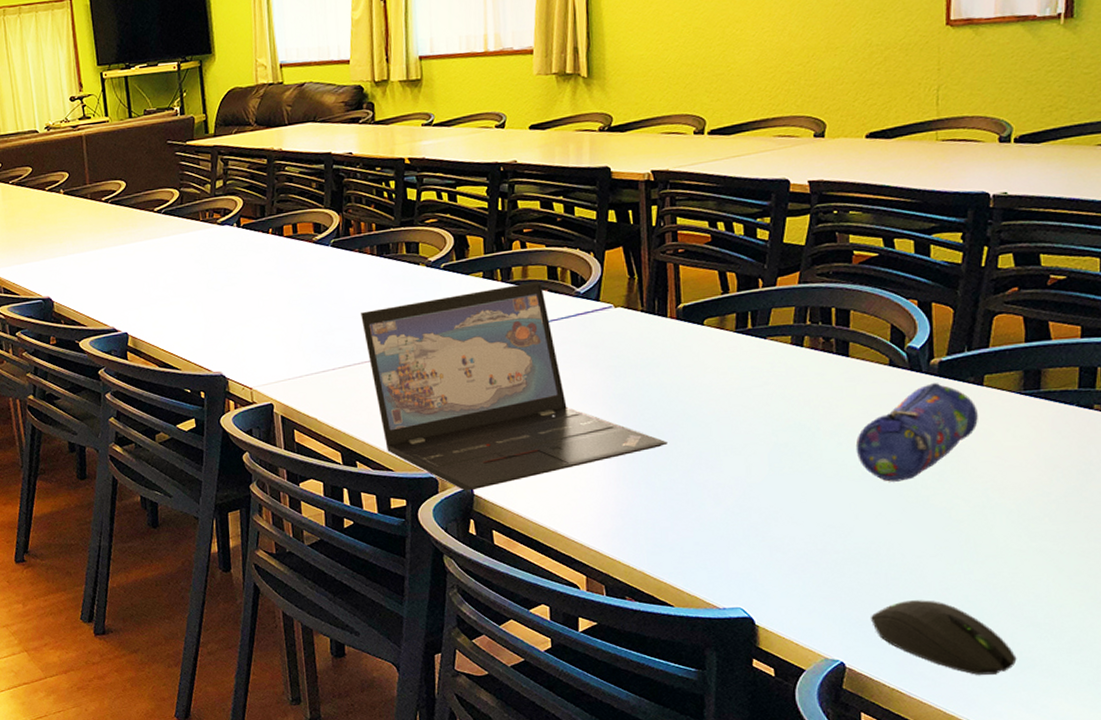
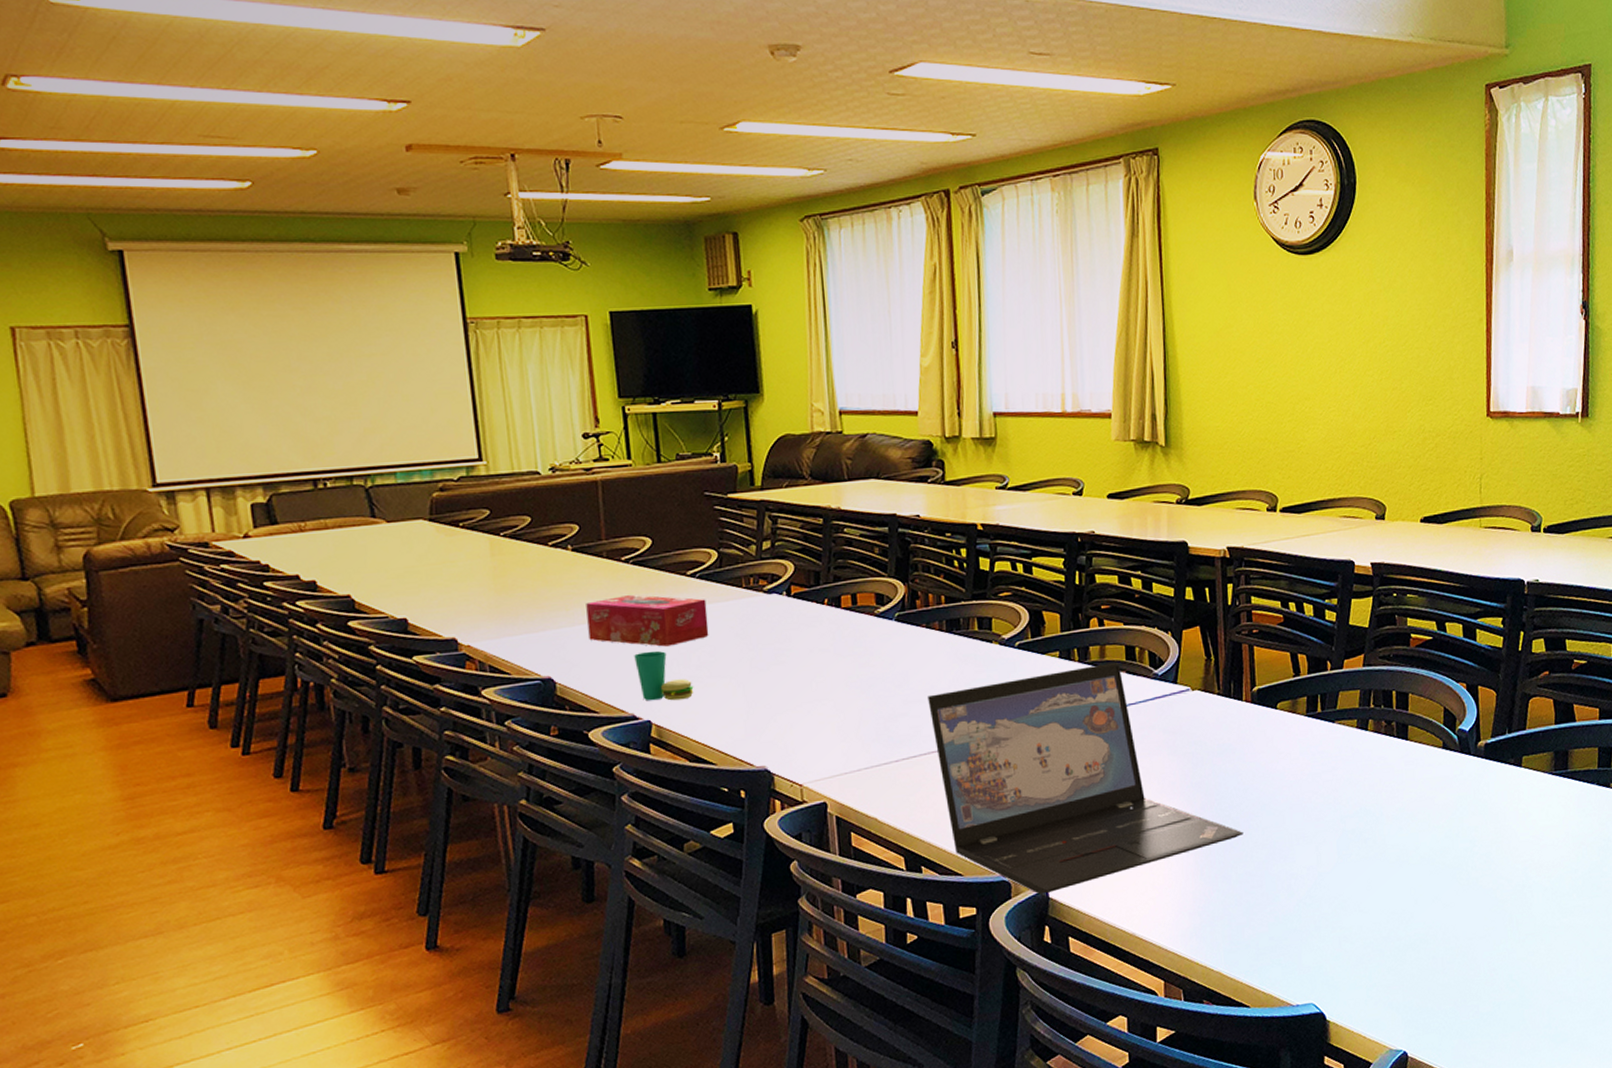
tissue box: none [75,229,173,272] -> present [586,595,709,647]
cup: none [113,275,162,316] -> present [634,651,694,701]
pencil case: present [855,383,978,482] -> none [1414,765,1518,865]
computer mouse: present [870,600,1017,675] -> none [1429,982,1553,1053]

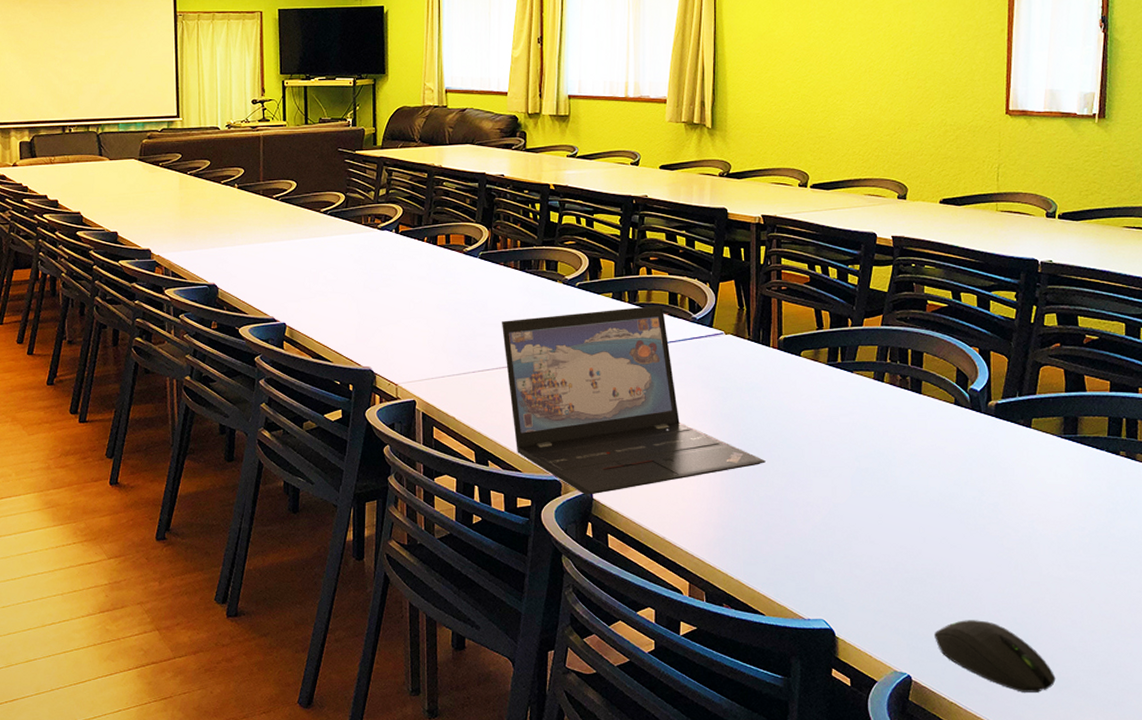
tissue box: present [586,595,709,647] -> none [245,225,334,266]
cup: present [634,651,694,701] -> none [277,269,320,309]
computer mouse: none [1429,982,1553,1053] -> present [933,620,1056,692]

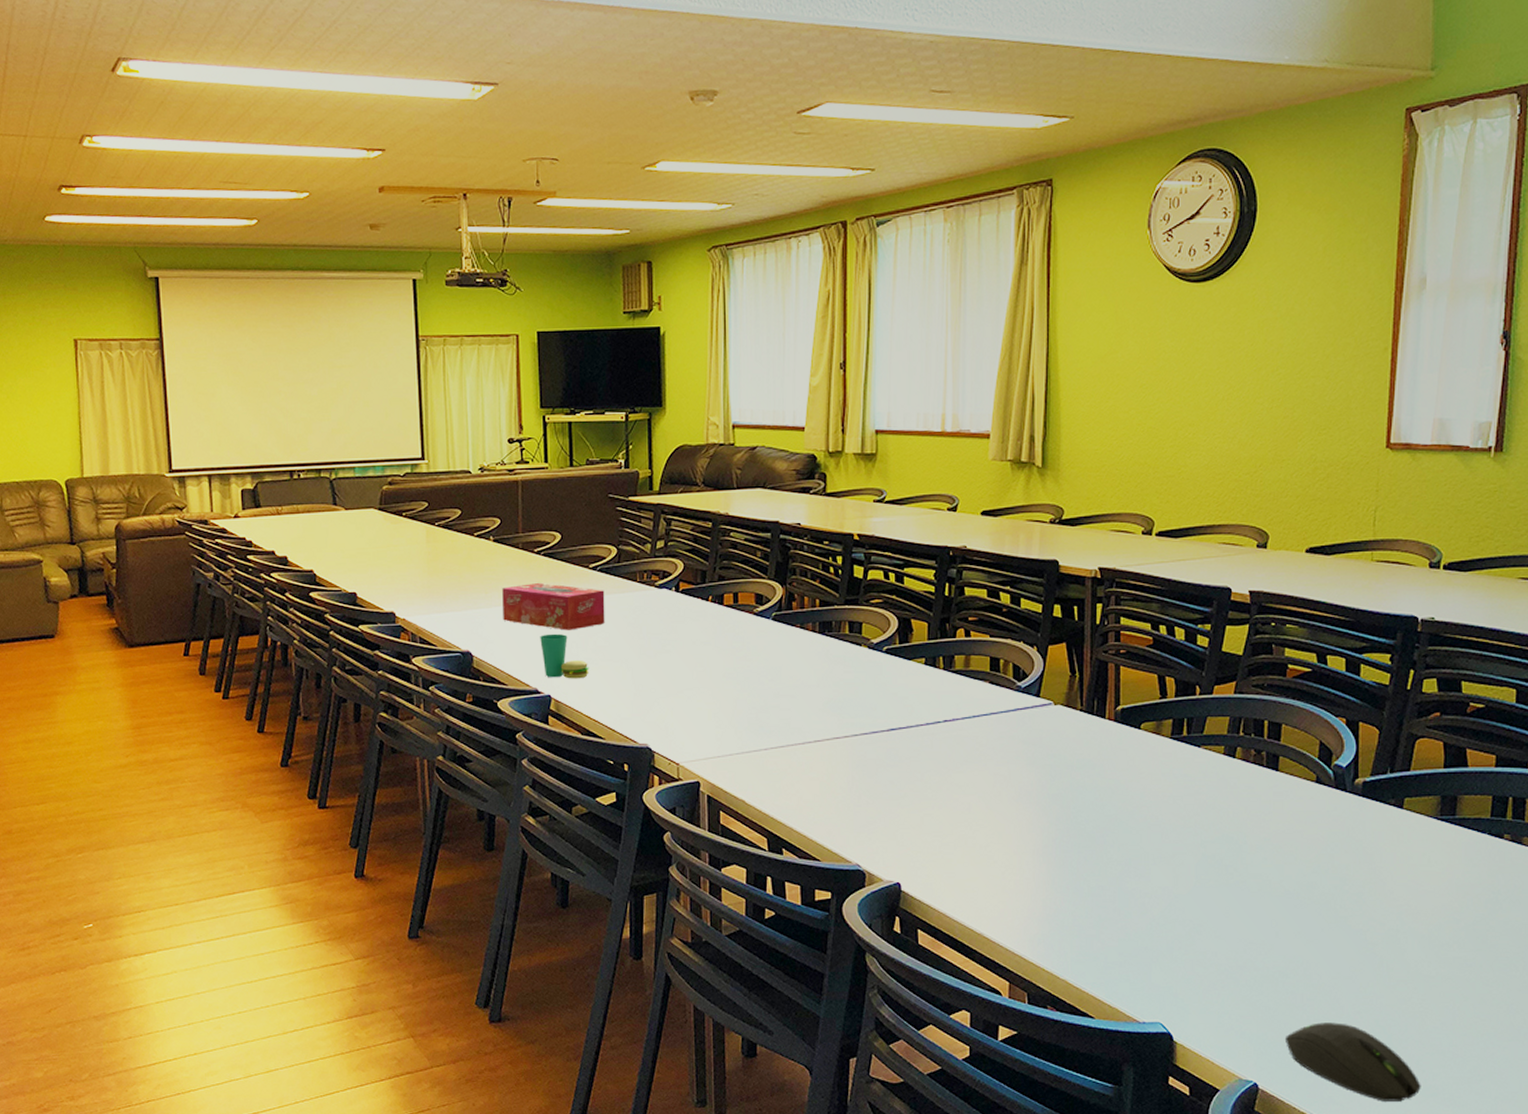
tissue box: none [245,225,334,266] -> present [502,583,605,630]
cup: none [277,269,320,309] -> present [540,633,589,679]
laptop: present [502,305,766,495] -> none [798,671,1098,886]

